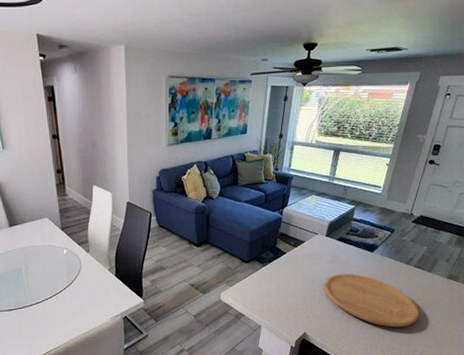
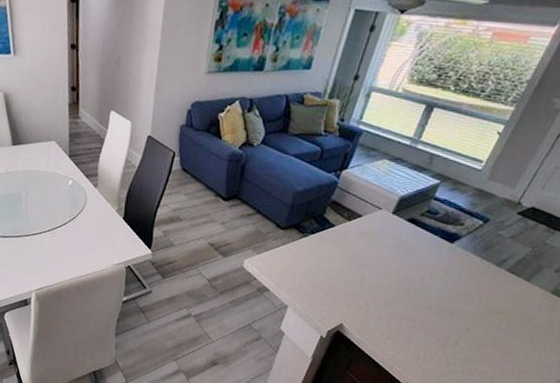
cutting board: present [324,274,419,328] -> none [377,262,501,342]

